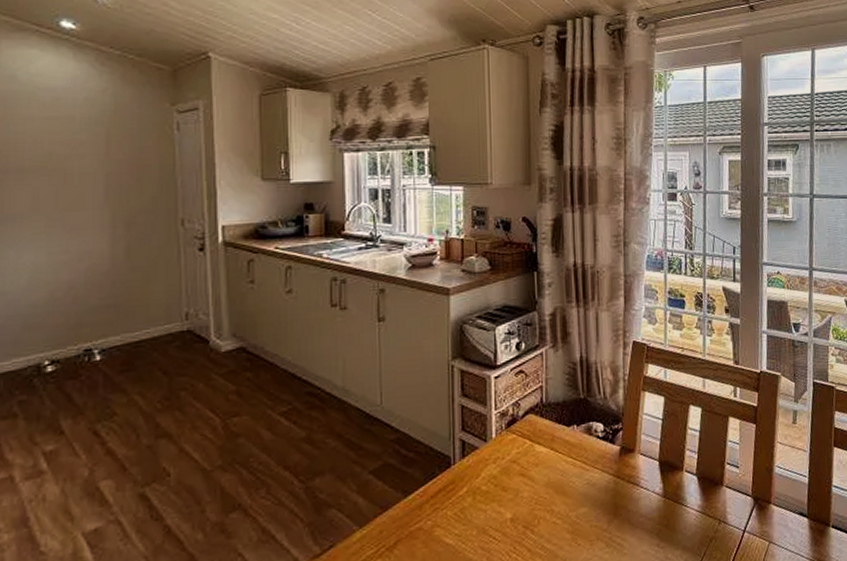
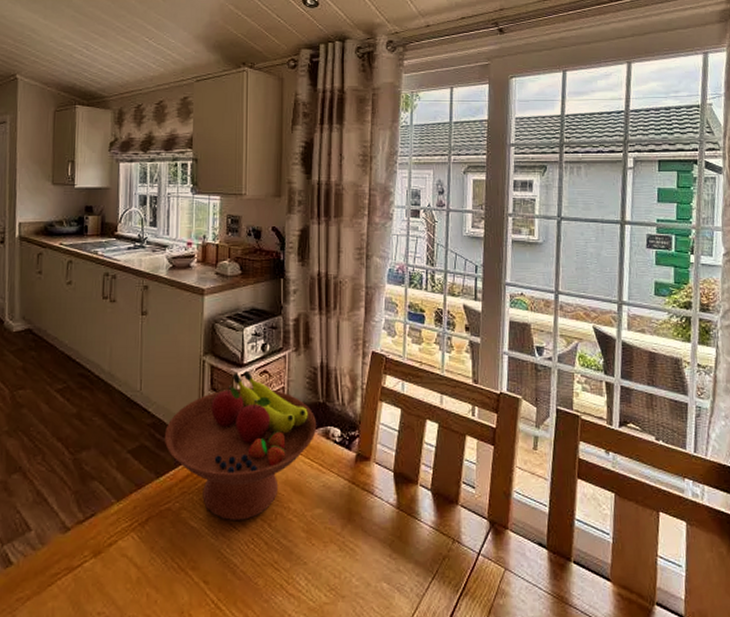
fruit bowl: none [412,371,579,532] -> present [165,370,317,521]

